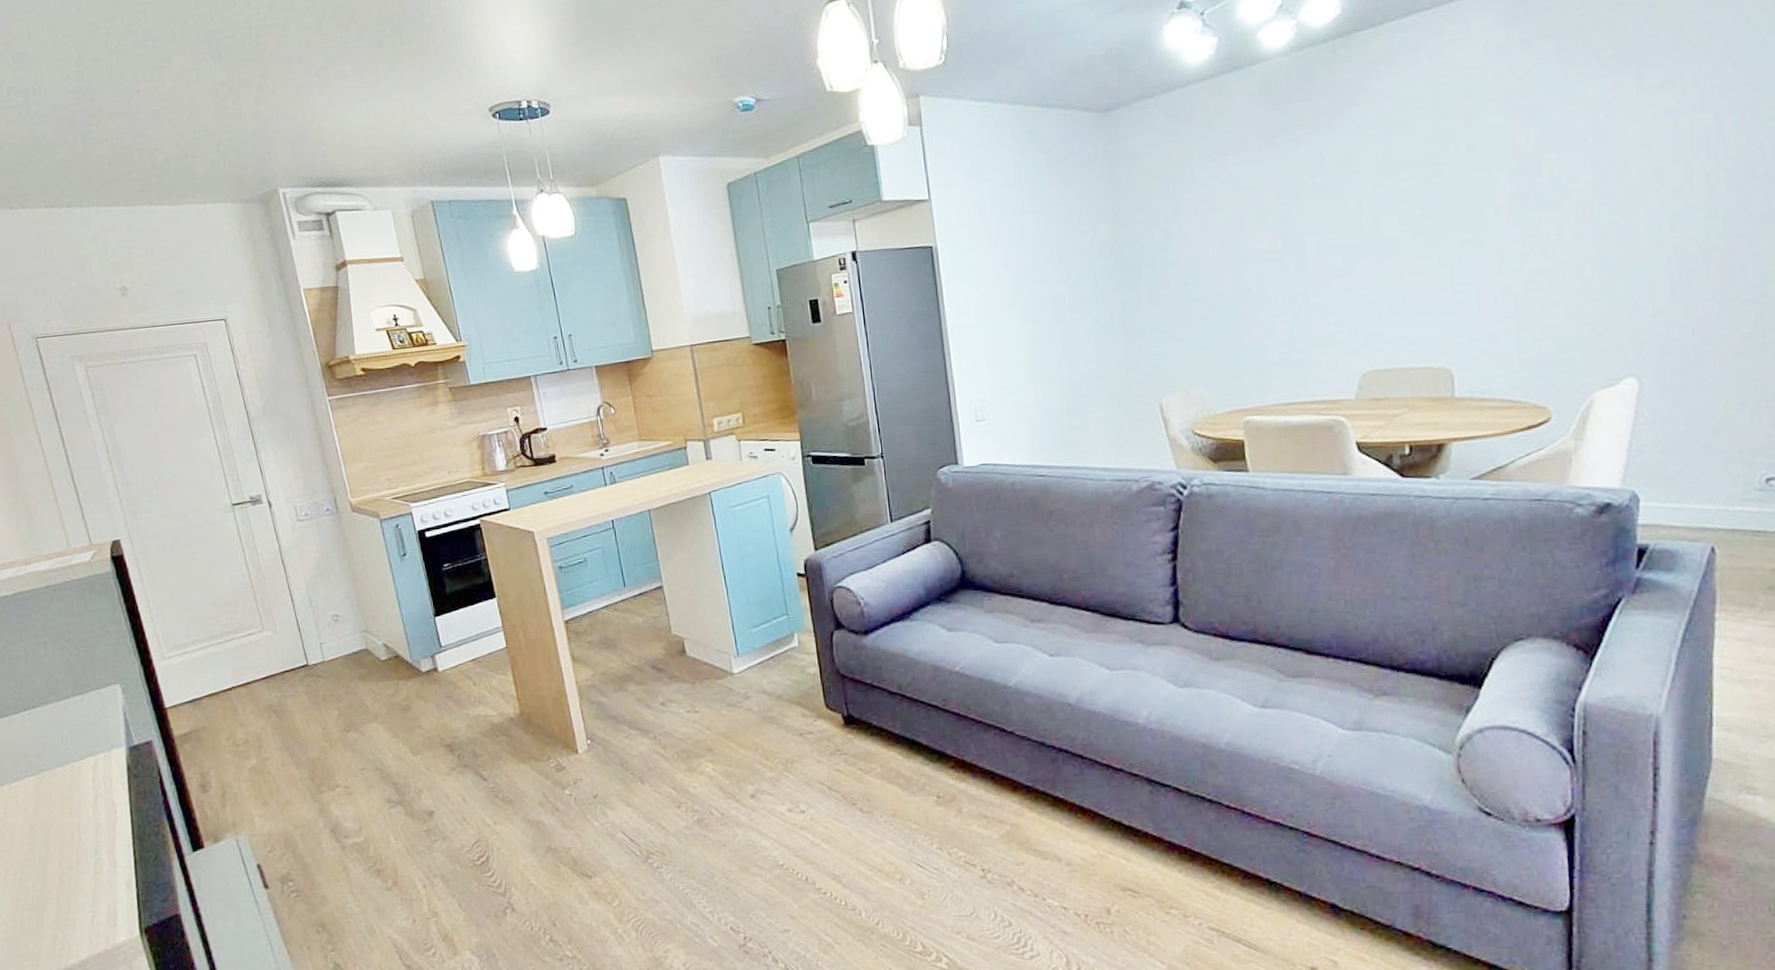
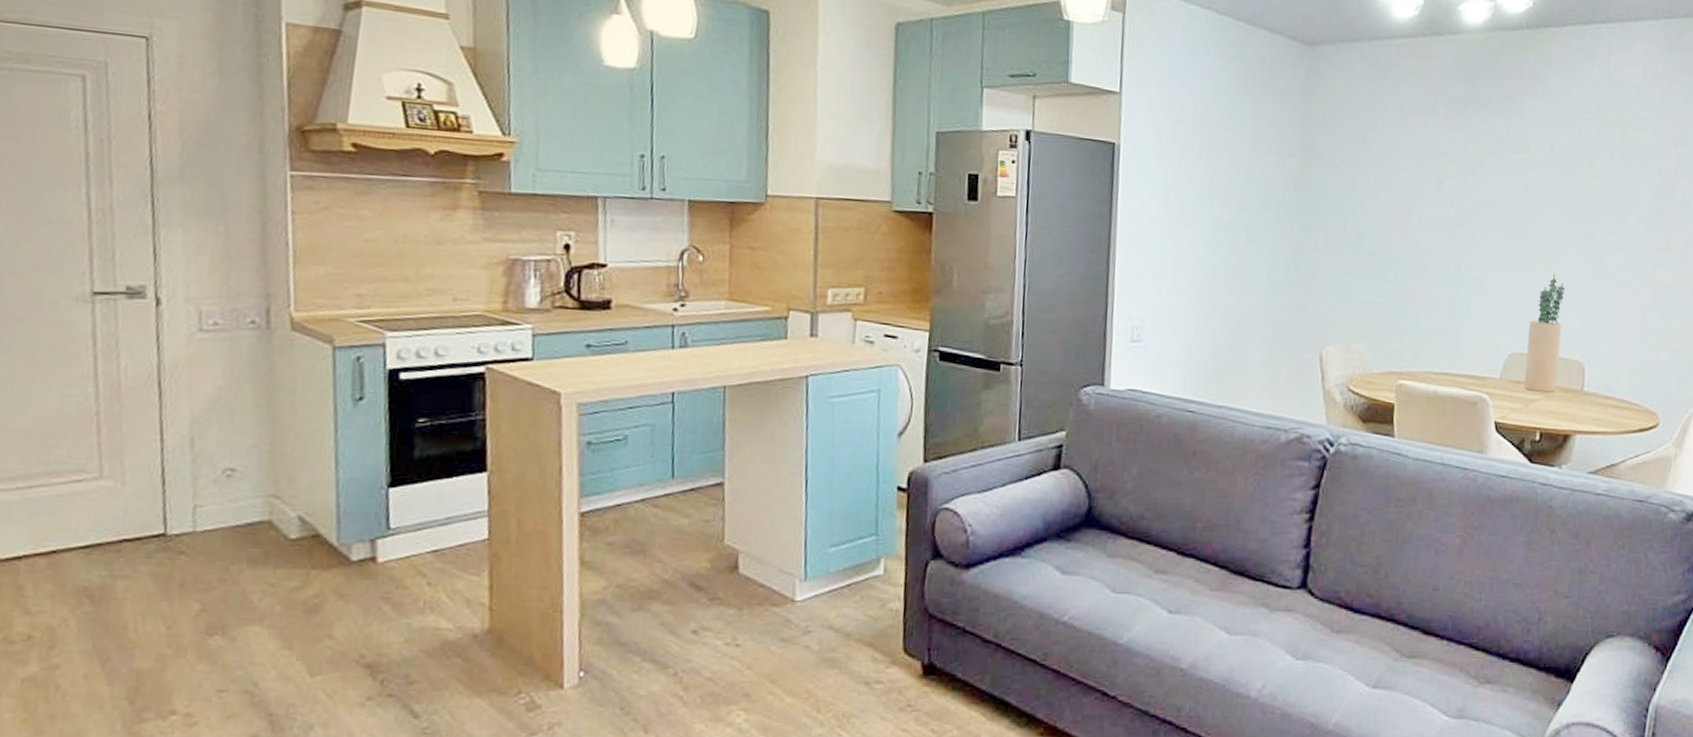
vase: none [1381,283,1422,407] -> present [1523,273,1565,394]

